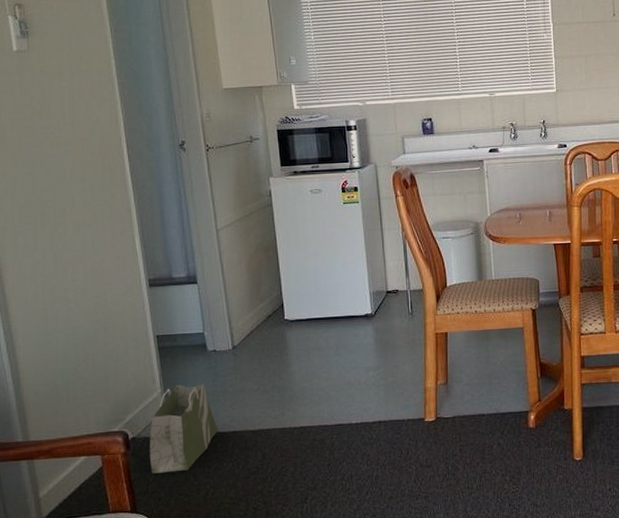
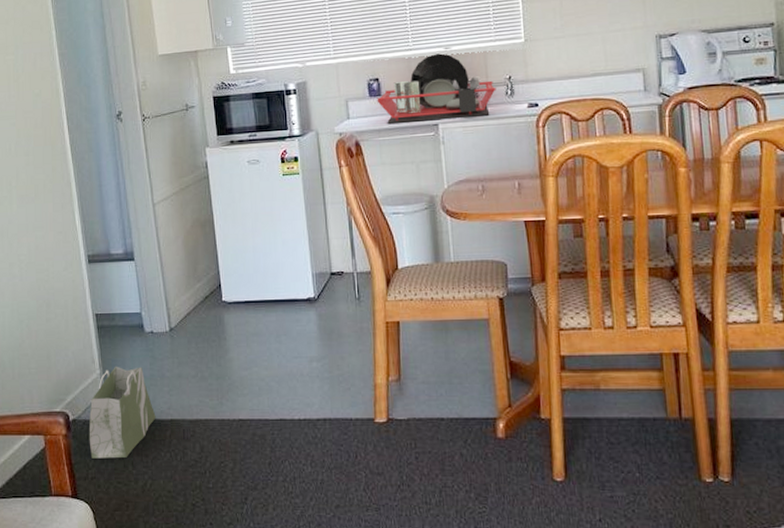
dish rack: none [430,98,532,160] -> present [377,53,496,125]

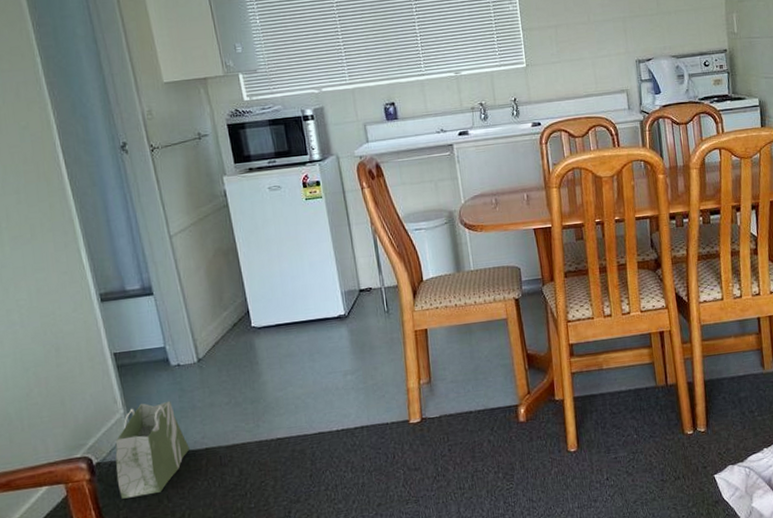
dish rack: present [377,53,496,125] -> none [394,78,504,147]

